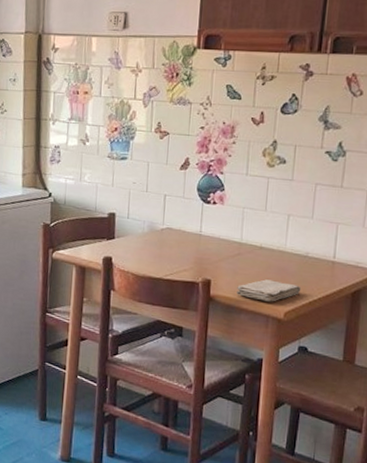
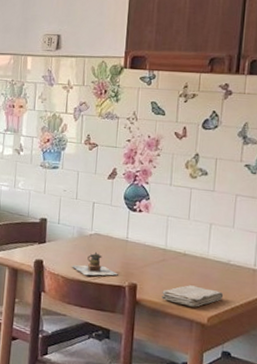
teapot: none [142,246,190,272] -> present [71,251,117,276]

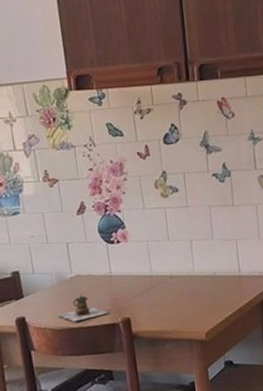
washcloth: present [162,285,224,307] -> none [157,304,216,327]

